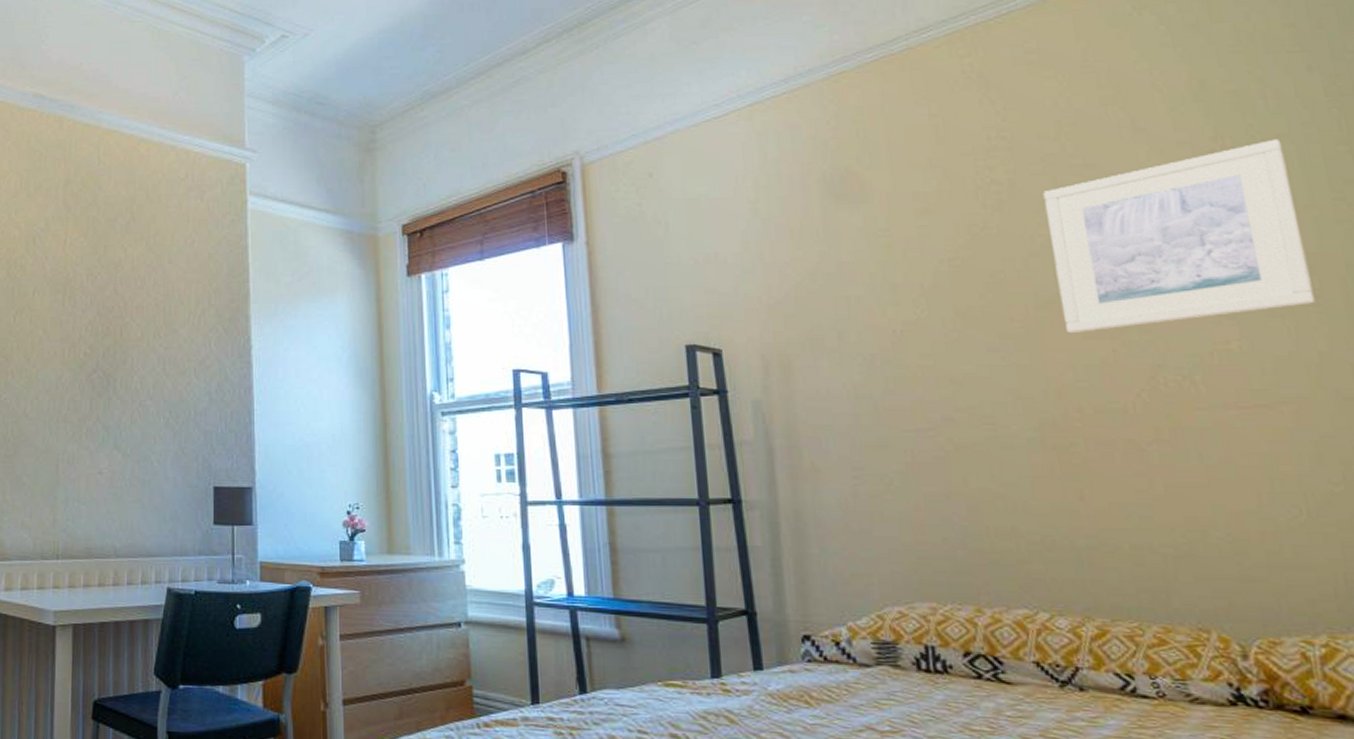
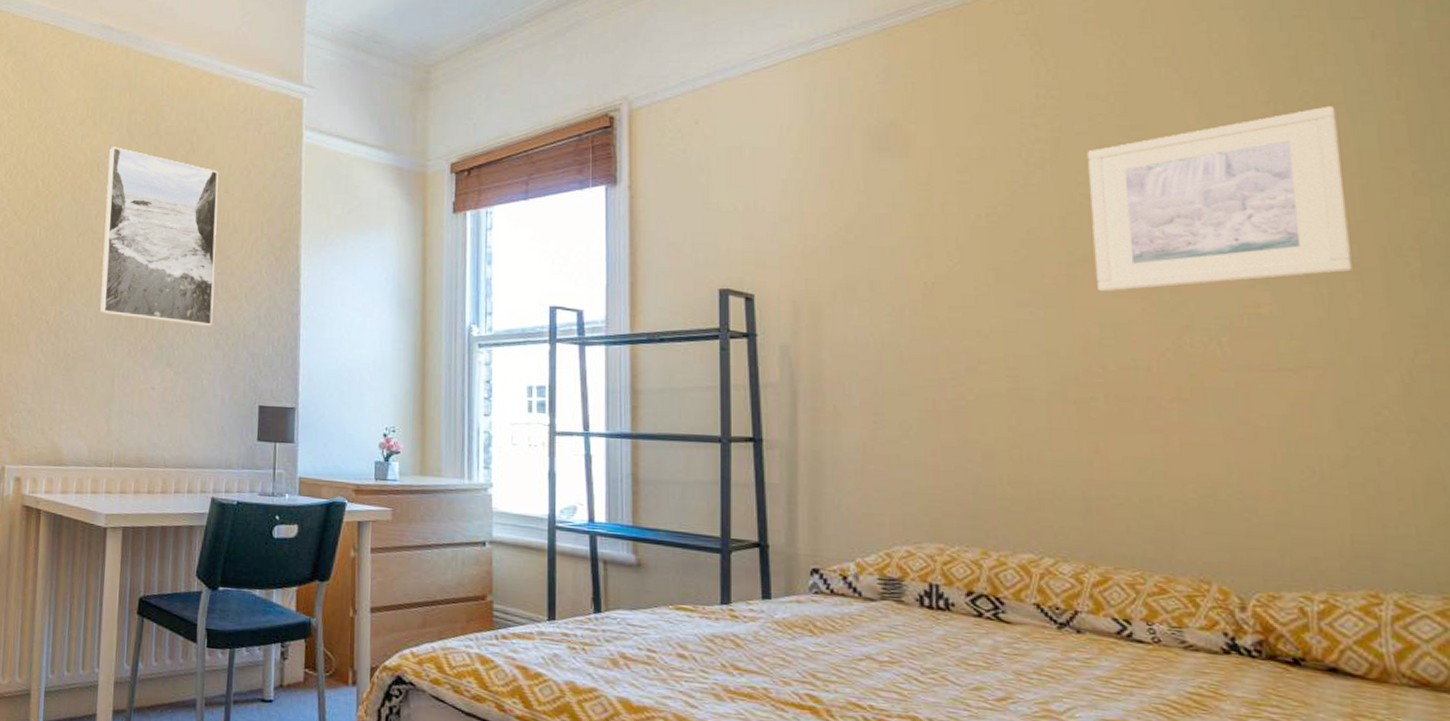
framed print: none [40,219,162,404] -> present [100,147,218,326]

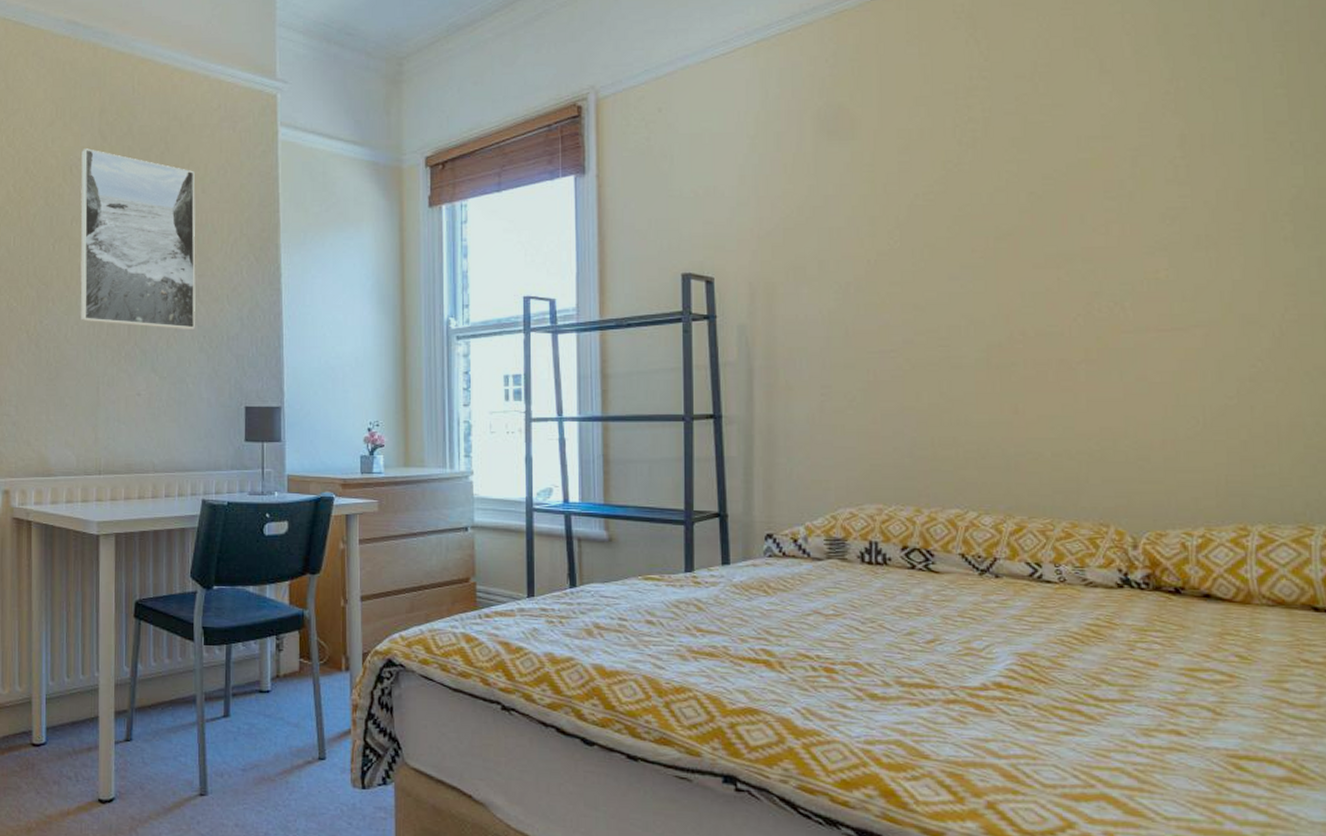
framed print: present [1086,105,1352,291] -> none [1013,81,1236,262]

